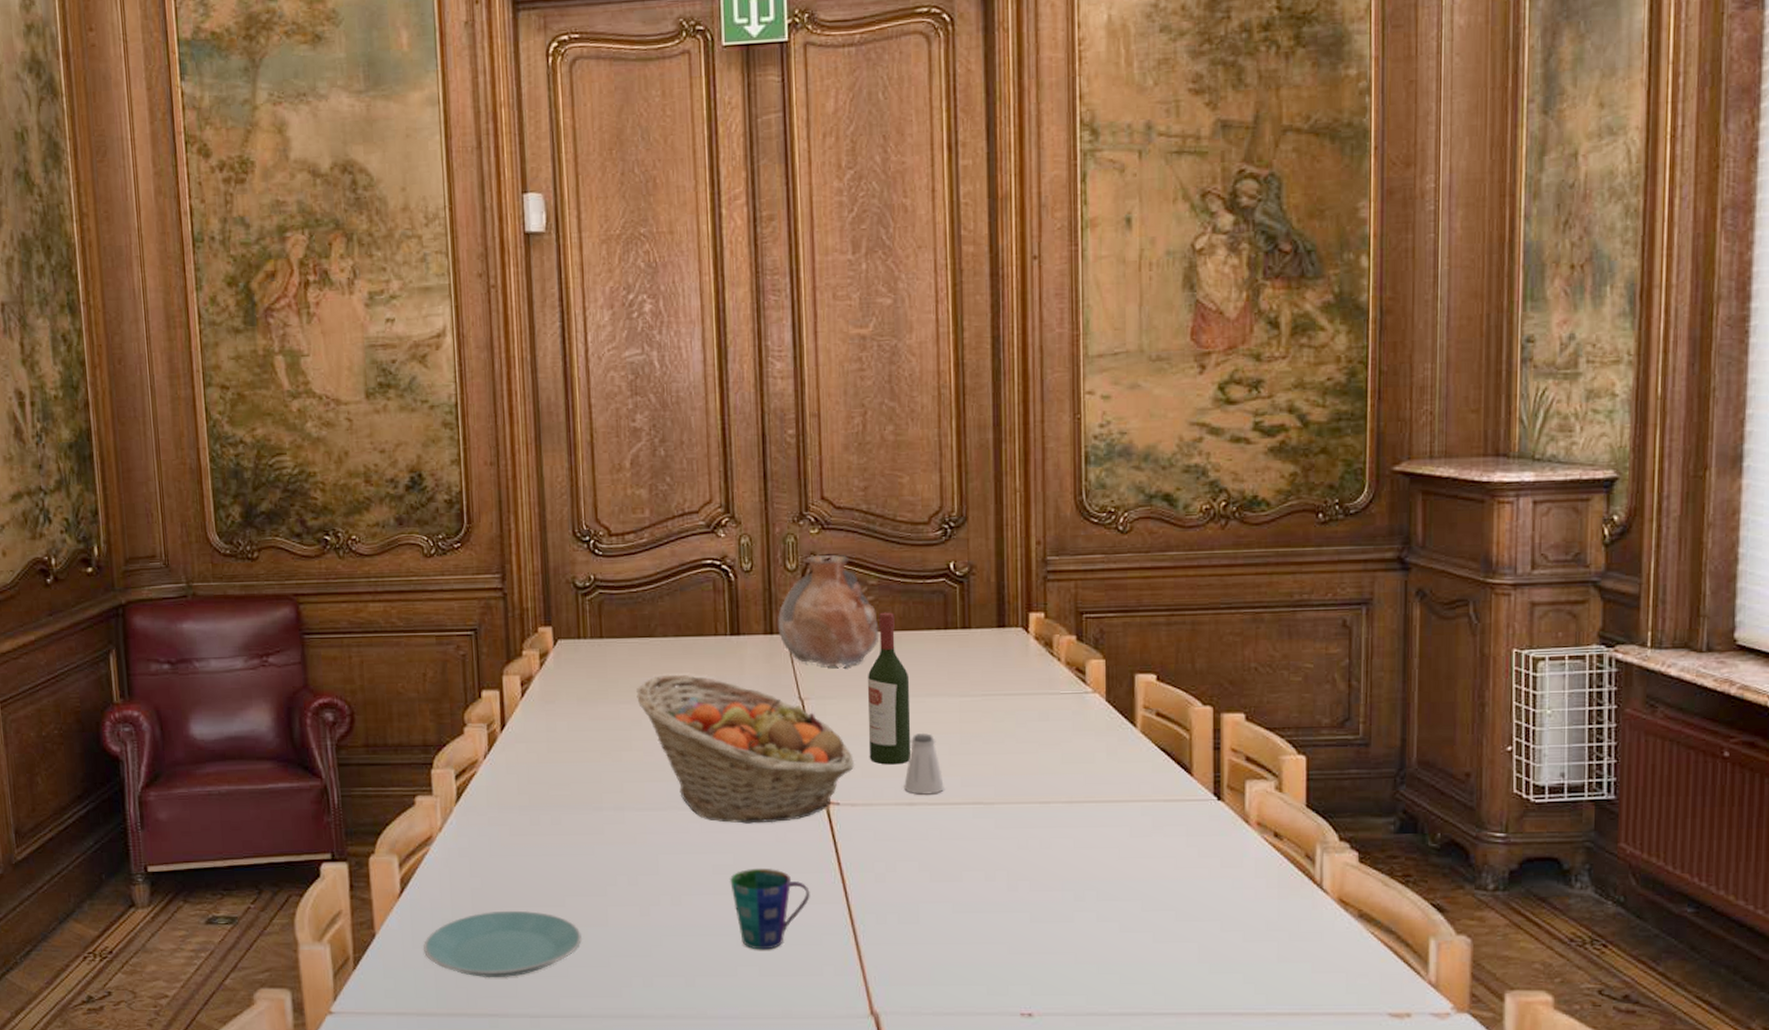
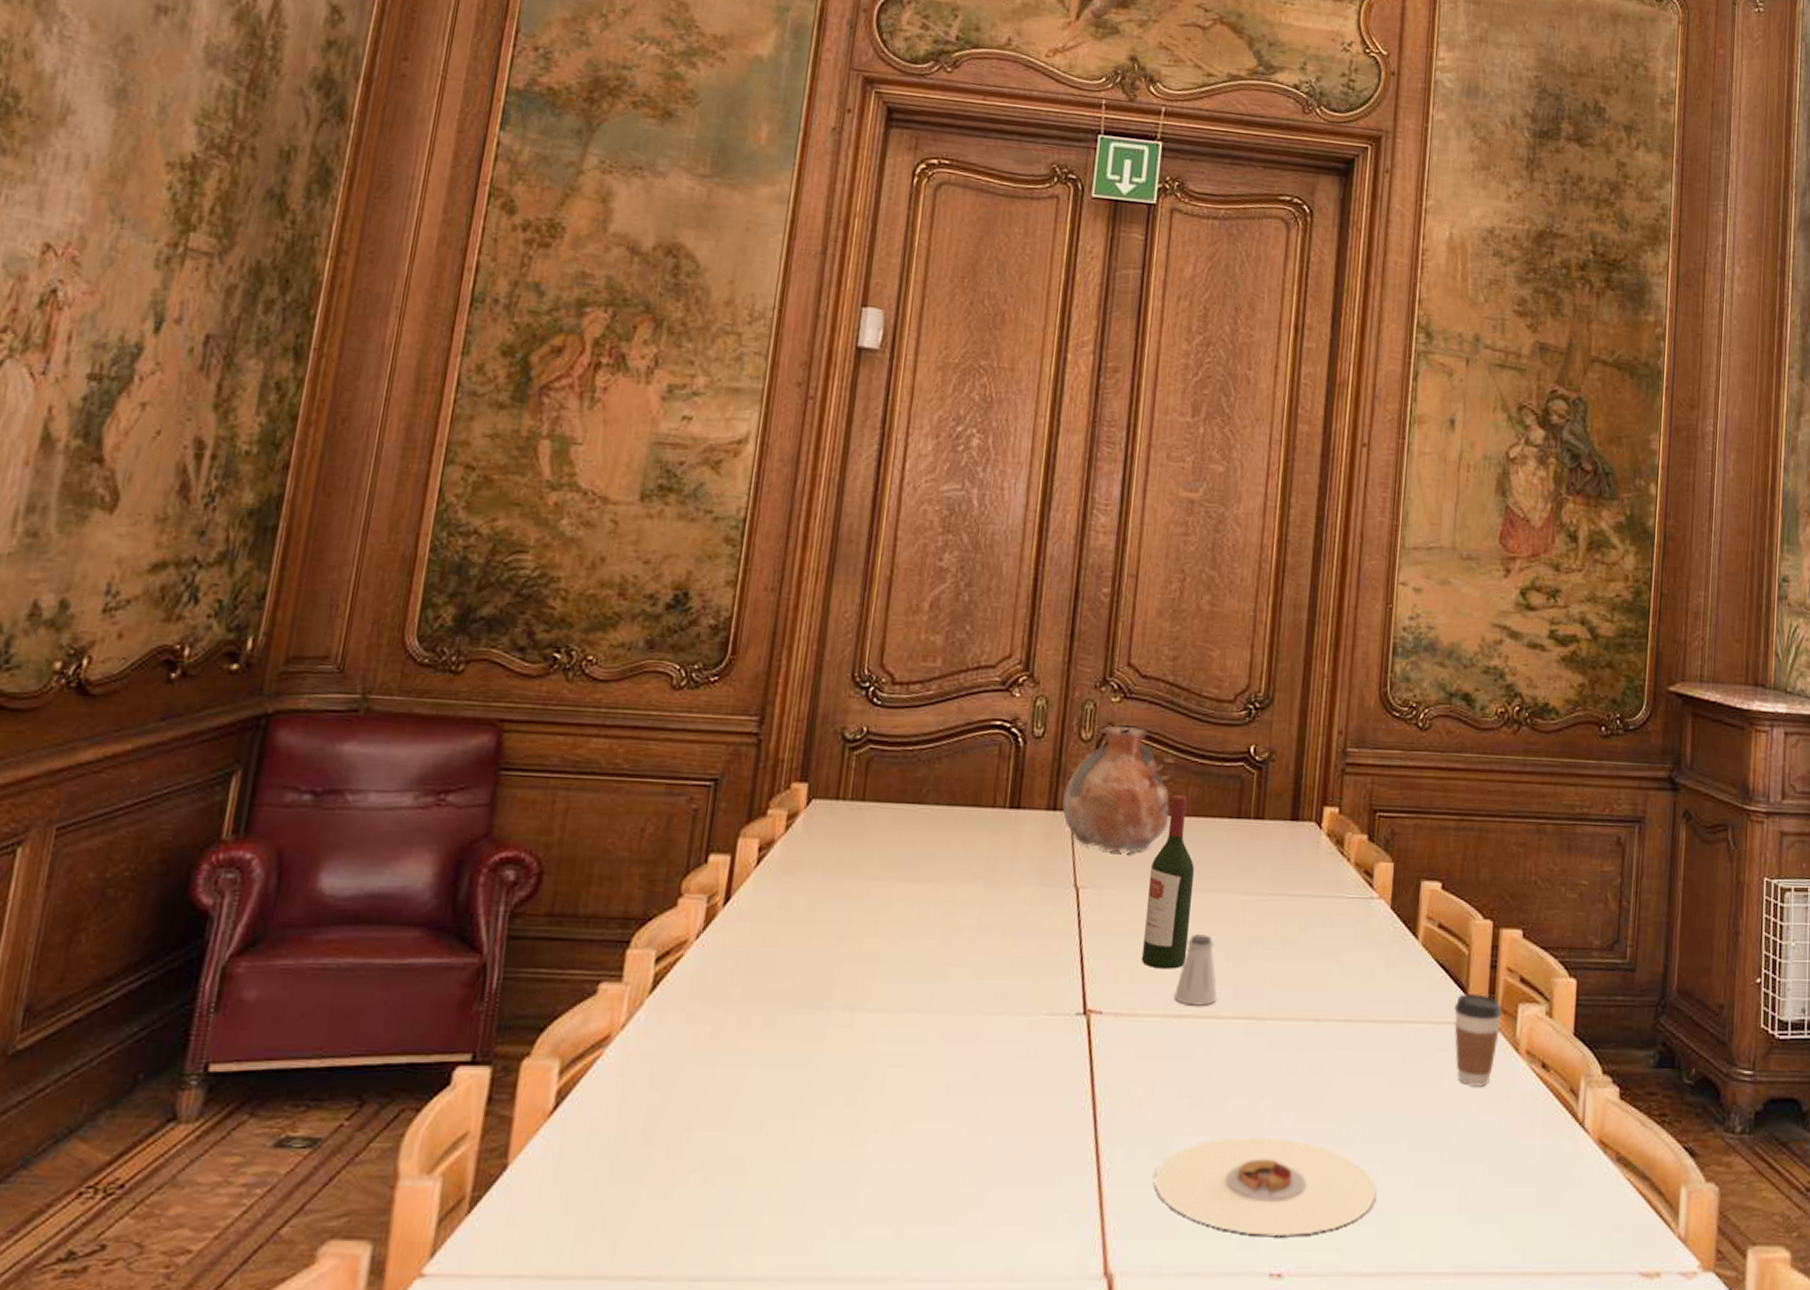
plate: present [424,910,582,978] -> none [568,1136,776,1227]
fruit basket: present [636,674,854,824] -> none [892,849,1125,1034]
cup: present [730,868,810,950] -> none [965,1088,1055,1192]
plate: none [905,901,1115,984] -> present [1153,1135,1376,1237]
coffee cup: none [1179,774,1229,855] -> present [1454,994,1502,1087]

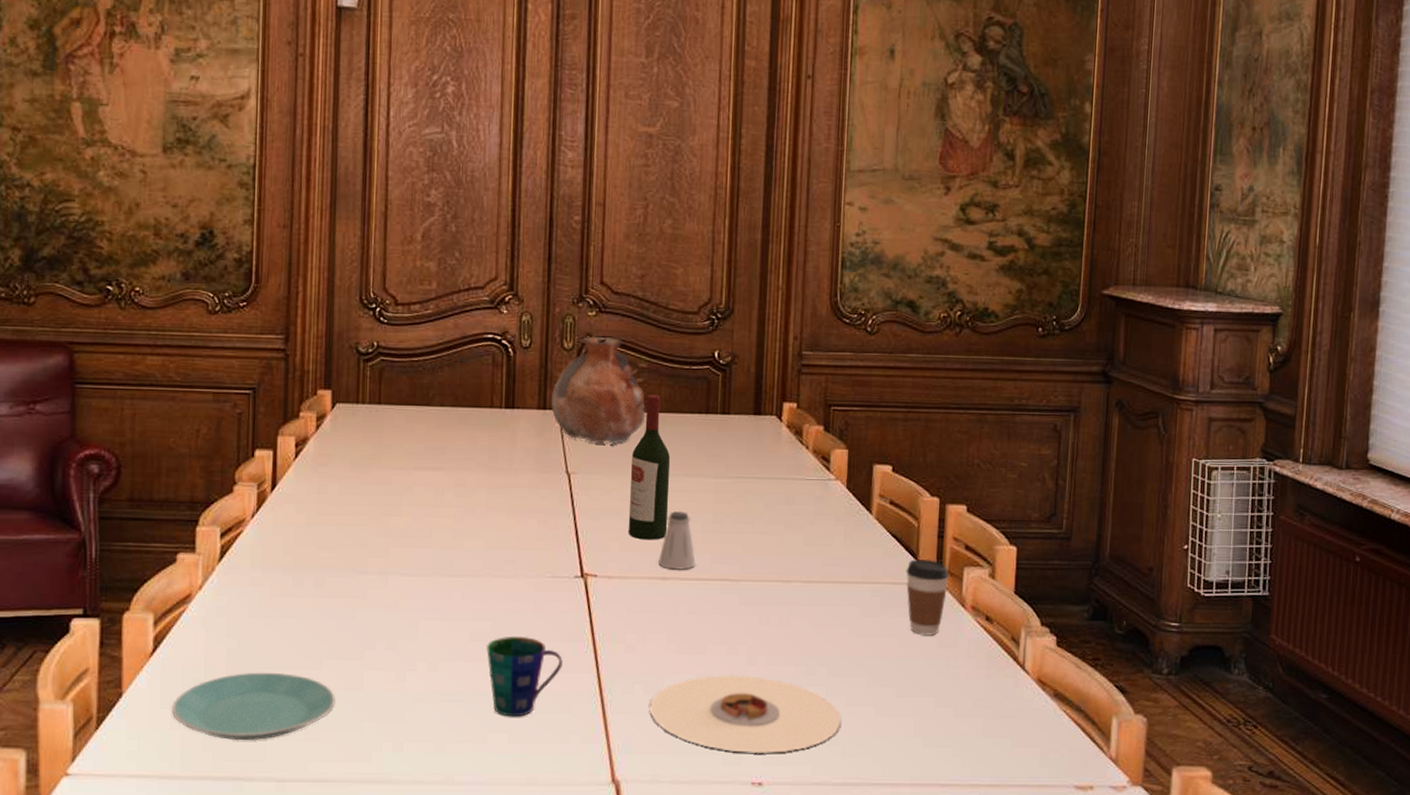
plate: none [568,1136,776,1227] -> present [172,672,335,741]
cup: none [965,1088,1055,1192] -> present [487,636,563,717]

